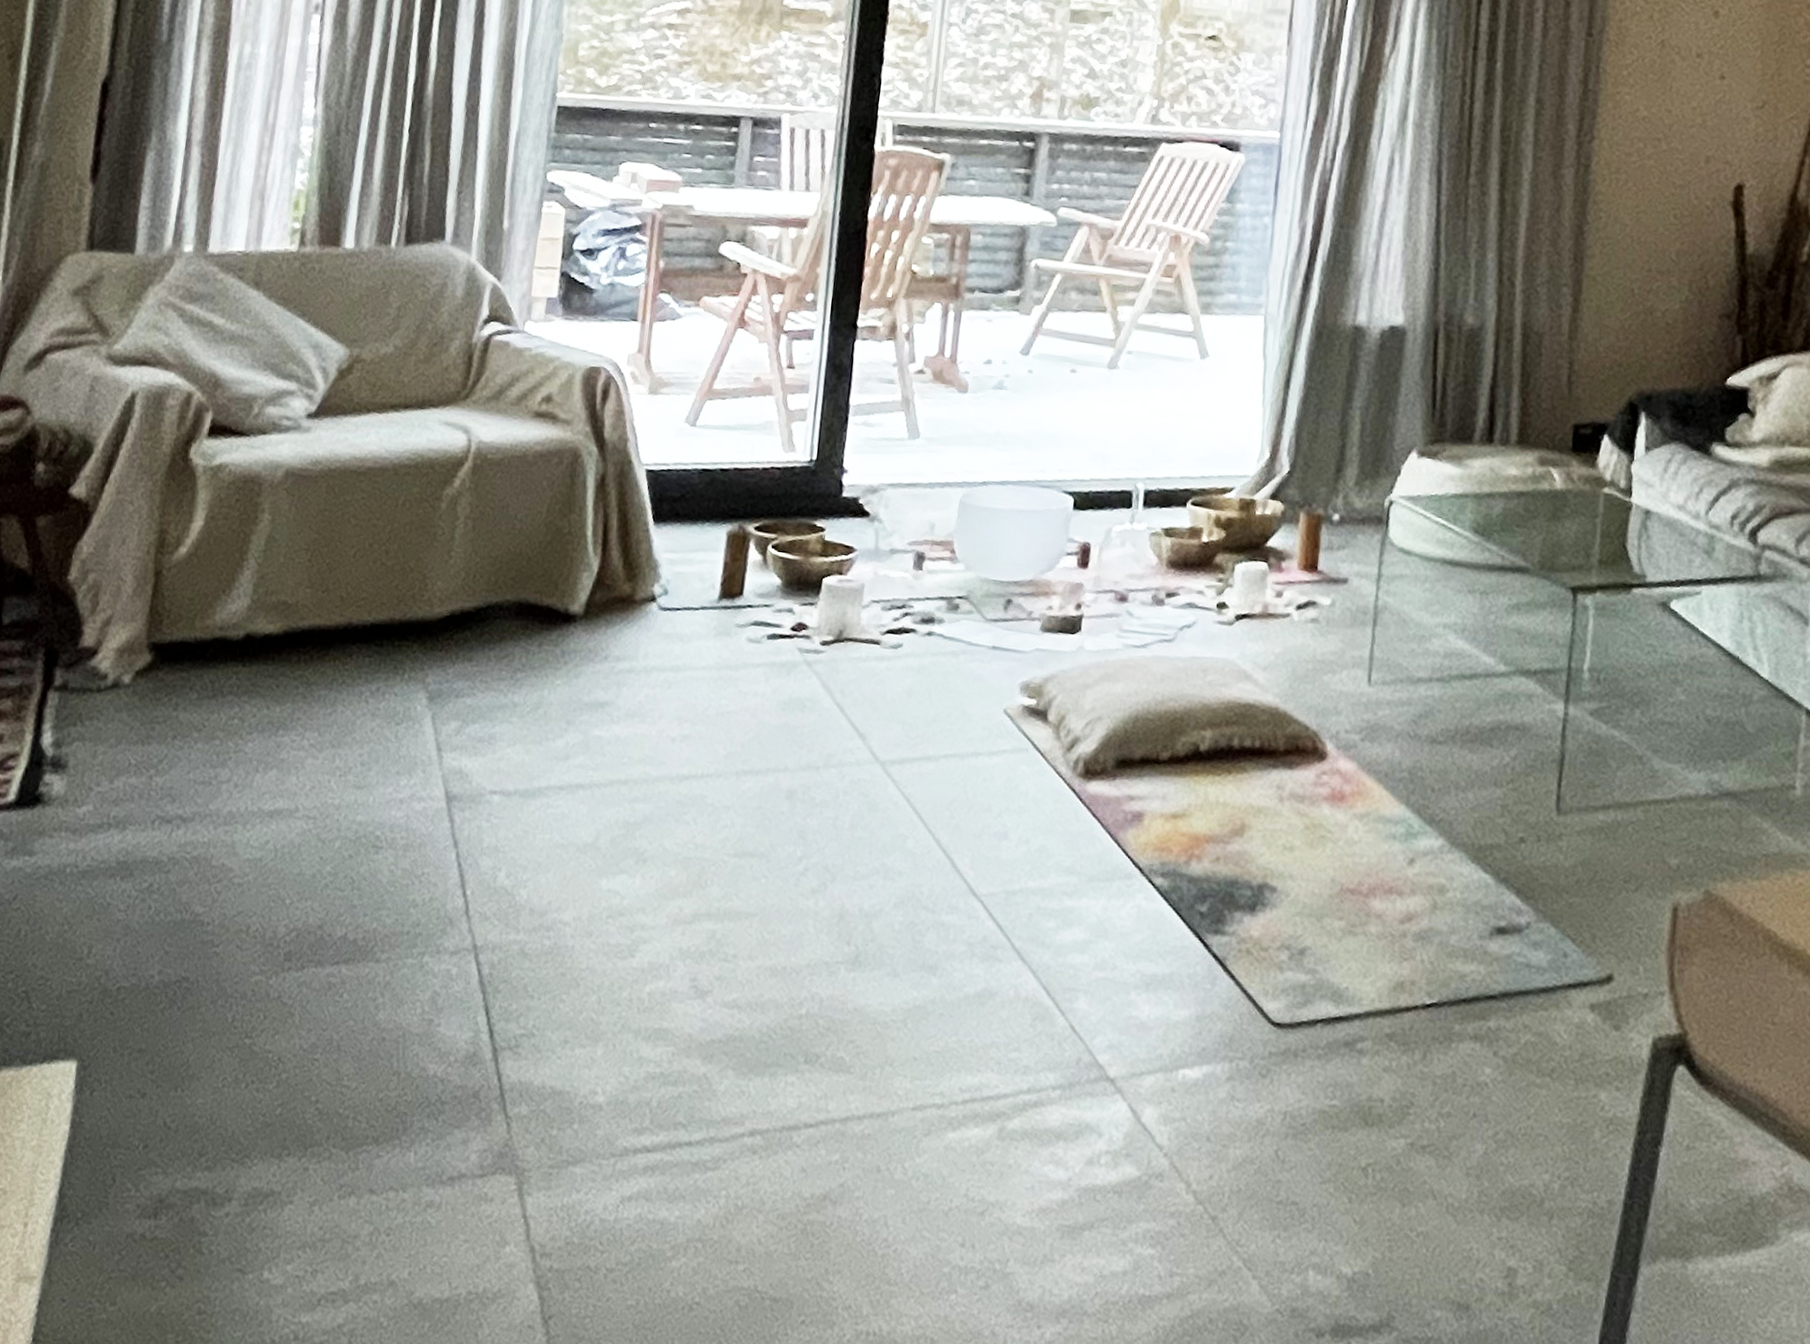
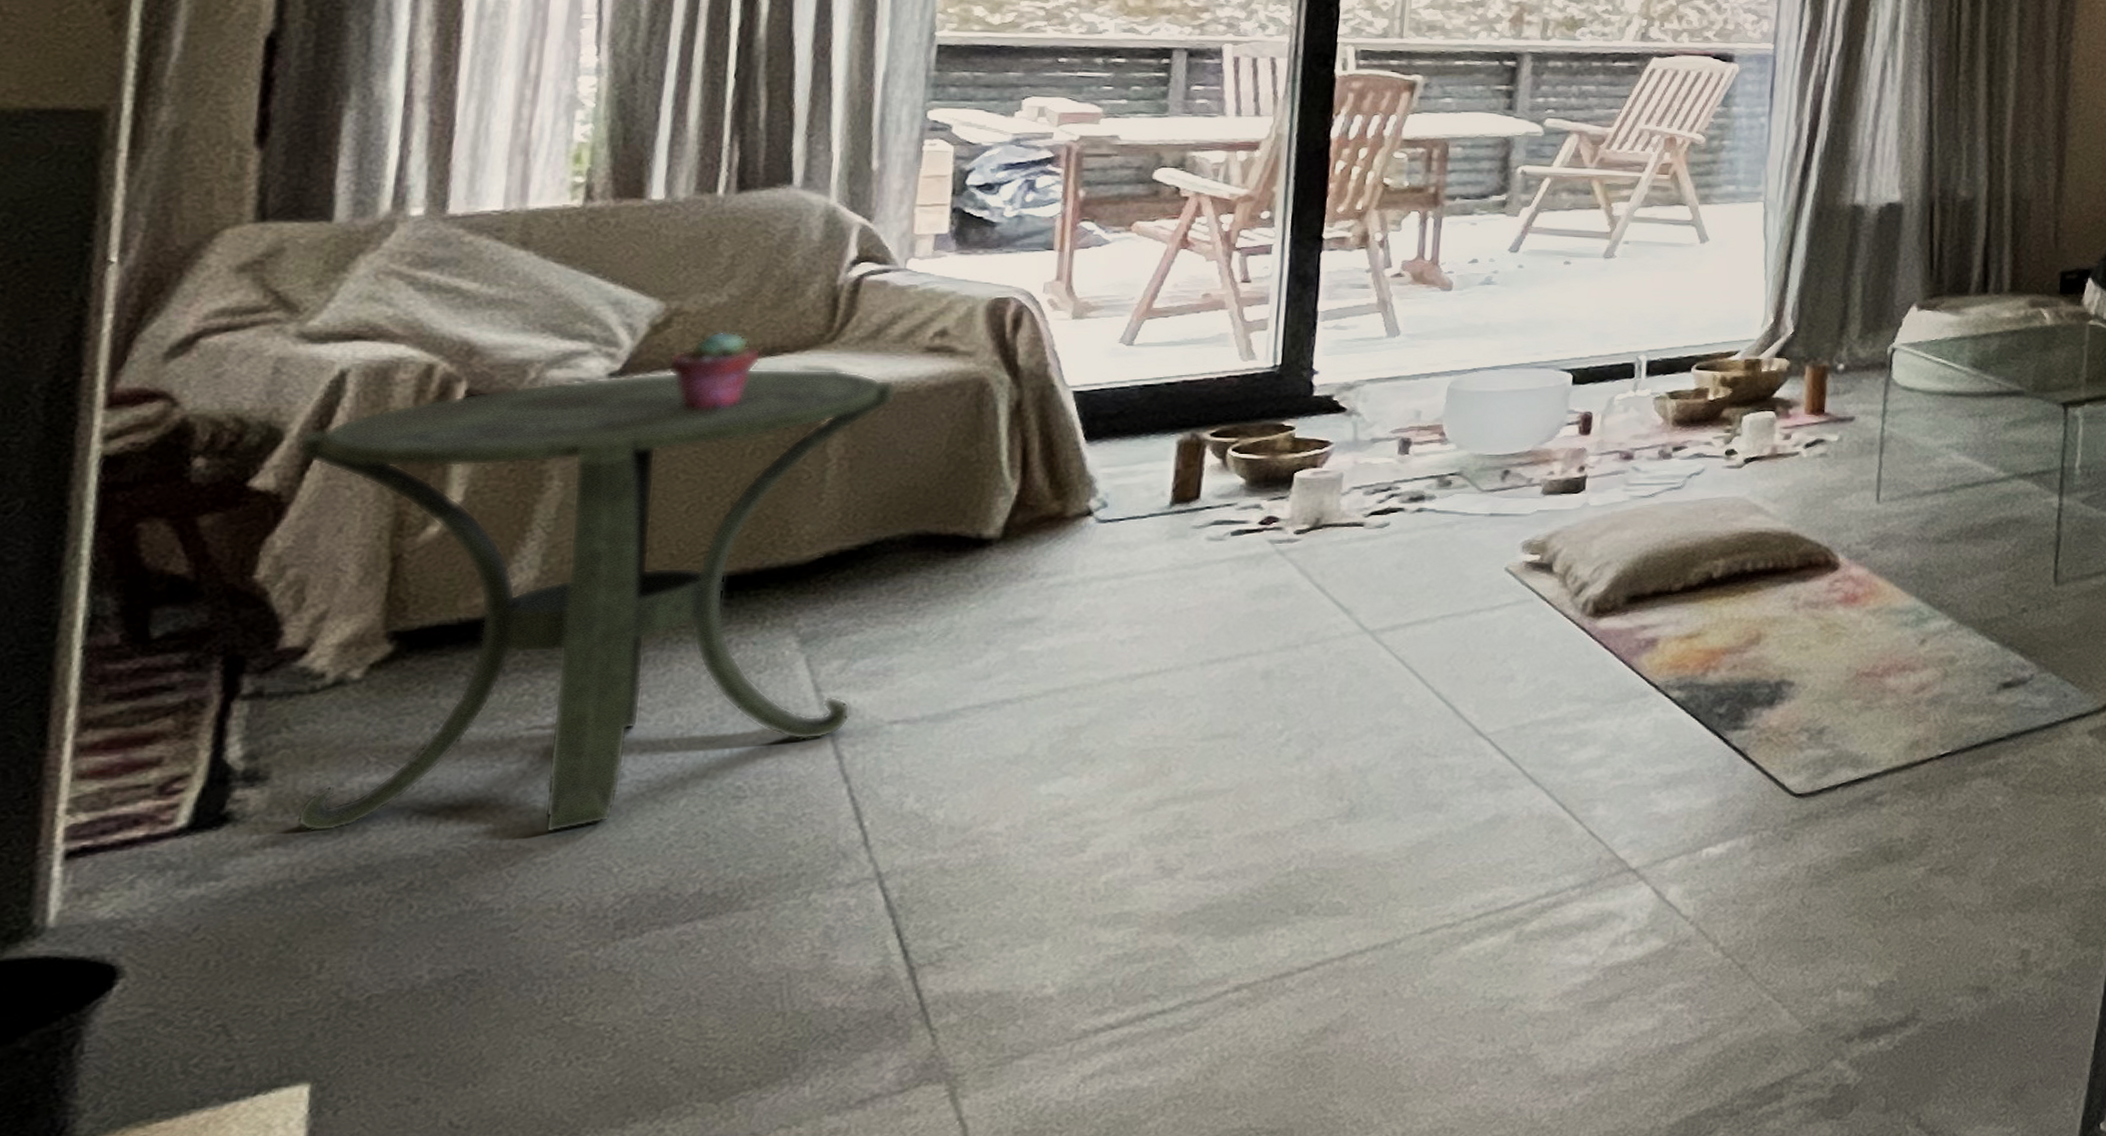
side table: none [81,417,511,857] -> present [295,369,896,834]
potted succulent: none [347,380,415,457] -> present [667,330,762,409]

